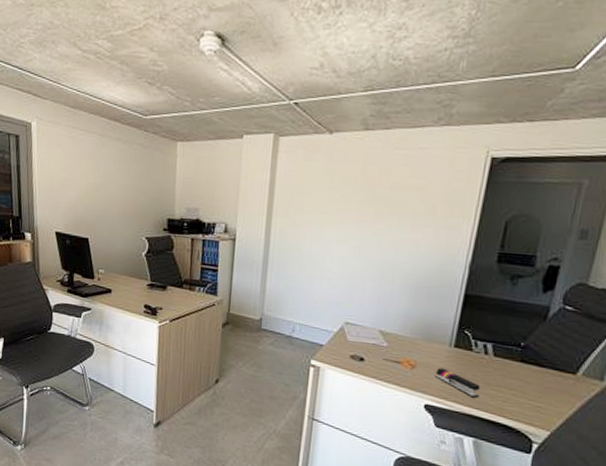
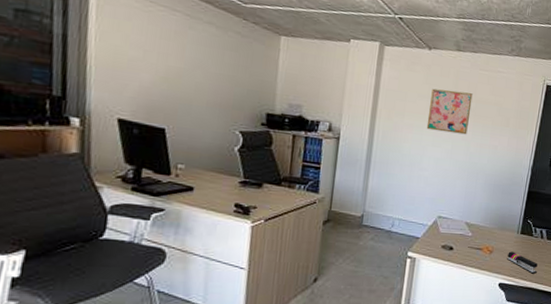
wall art: none [329,177,386,229] -> present [426,88,473,135]

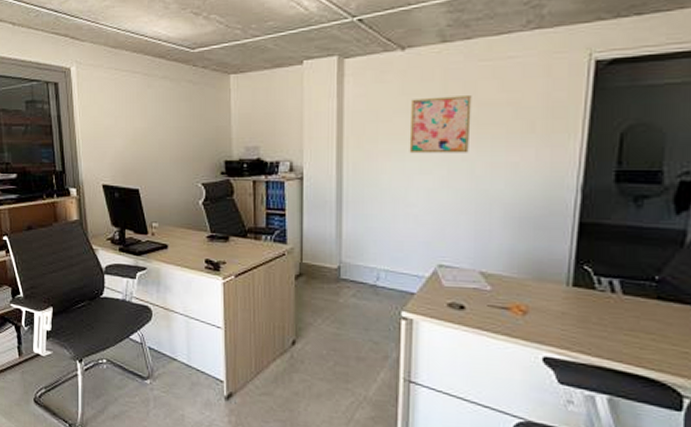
stapler: present [506,251,538,274] -> none [551,312,610,346]

